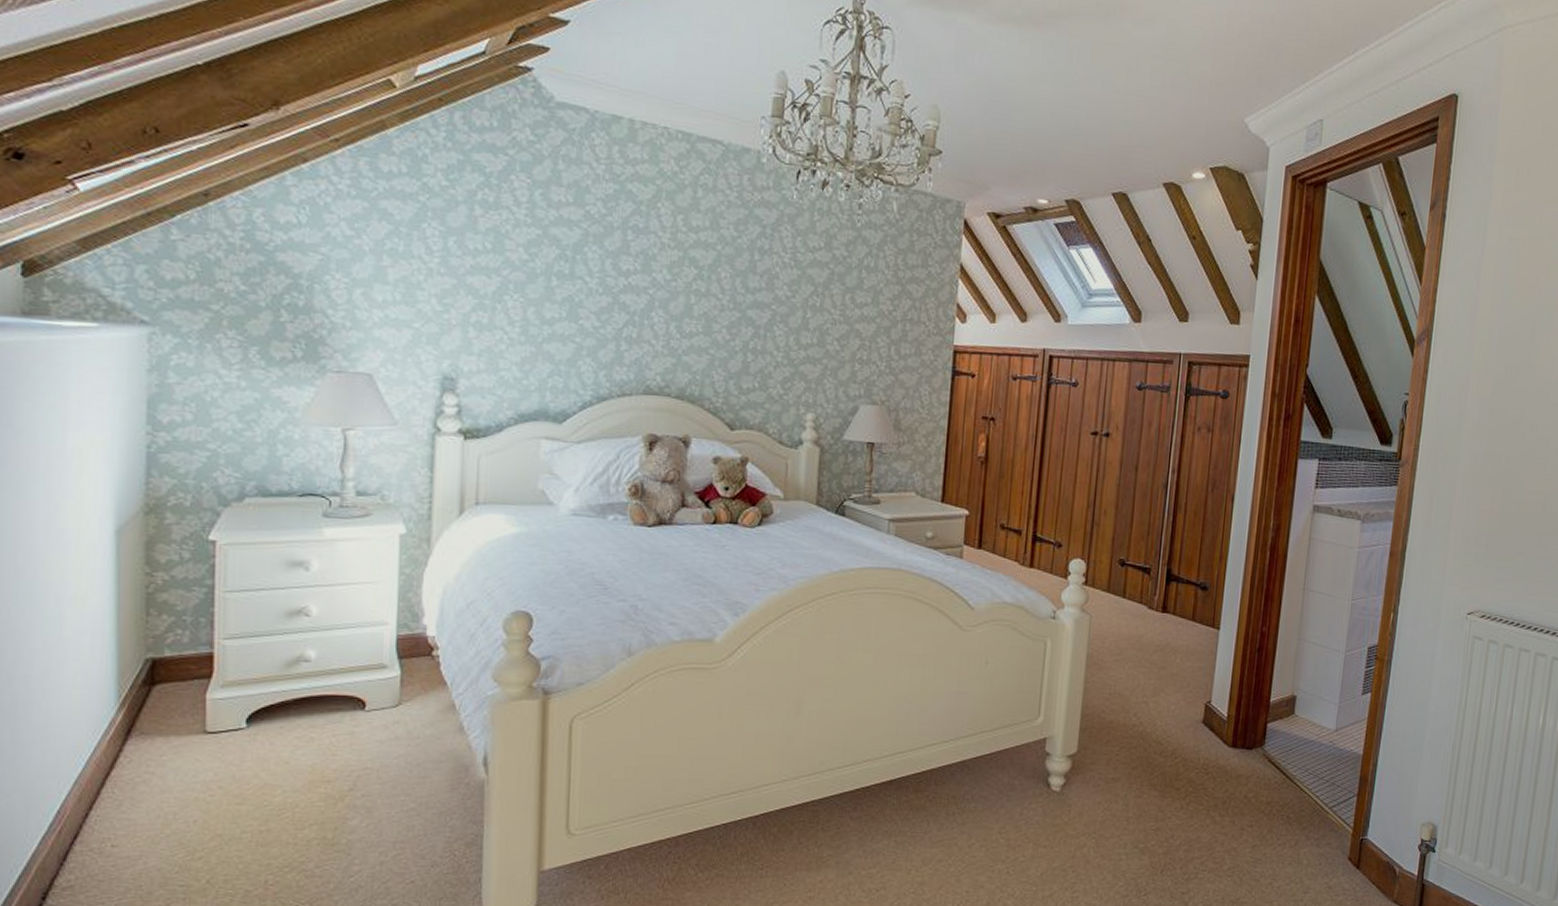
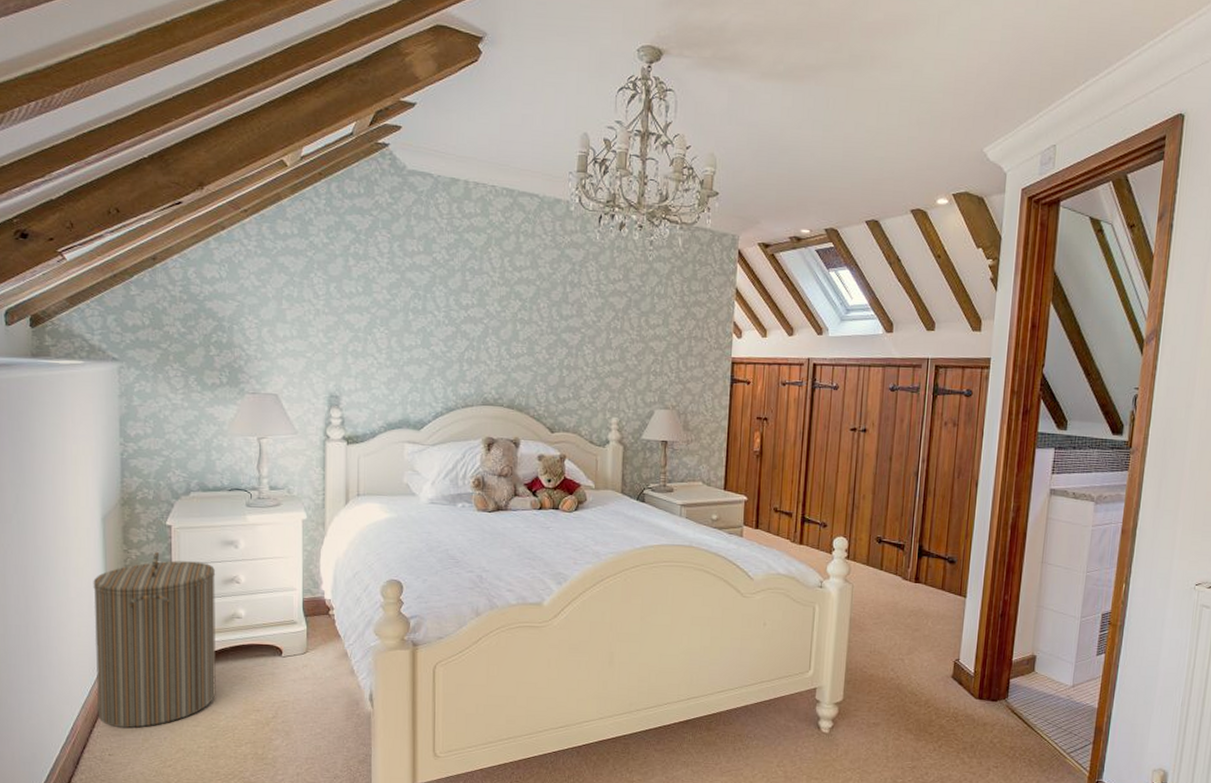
laundry hamper: none [97,574,277,810] -> present [93,551,216,728]

